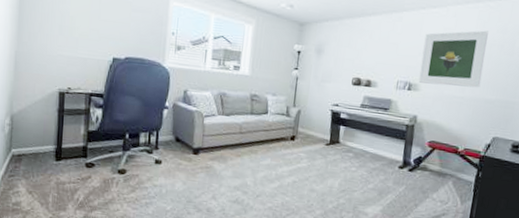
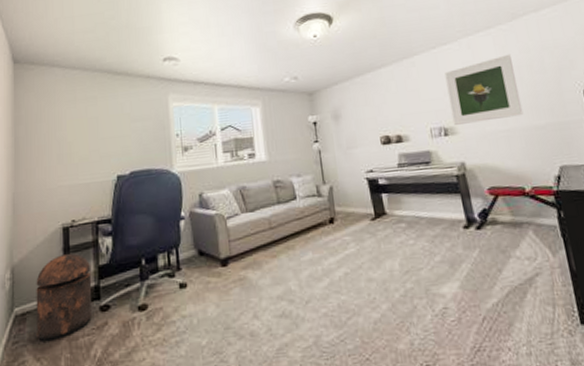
trash can: none [30,114,82,181] -> present [36,253,92,342]

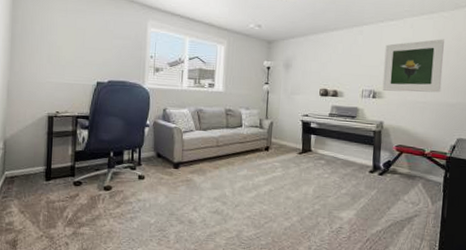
trash can: present [36,253,92,342] -> none [22,136,69,201]

